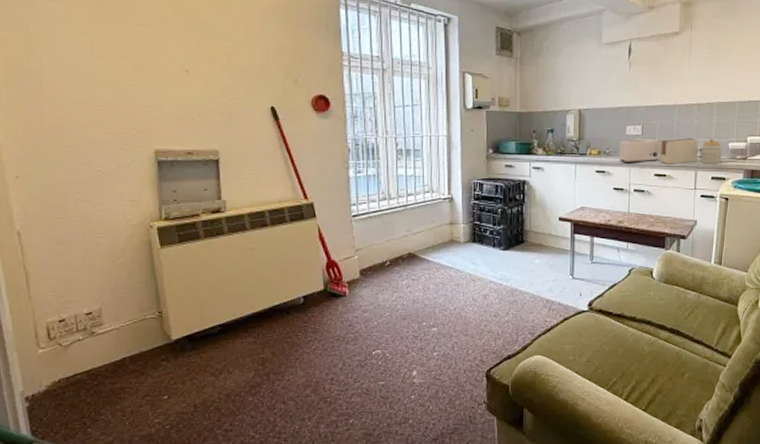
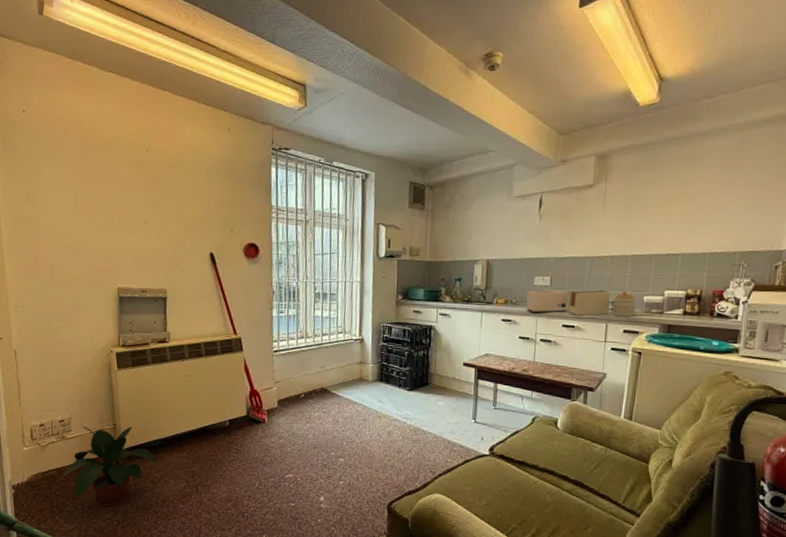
potted plant: none [89,313,217,410] -> present [59,426,157,507]

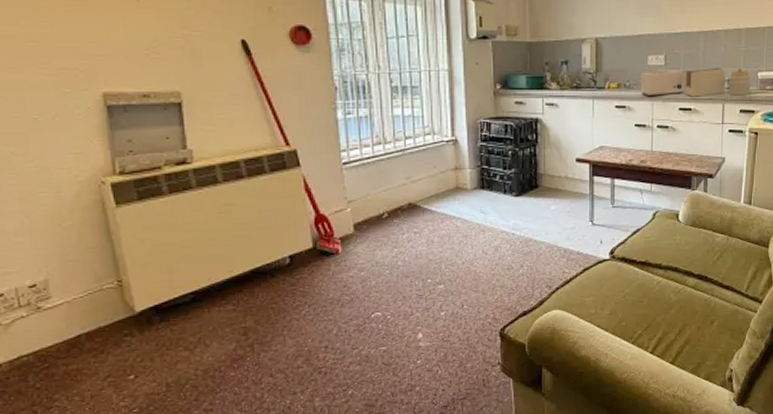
potted plant: present [59,426,157,507] -> none [38,281,190,394]

